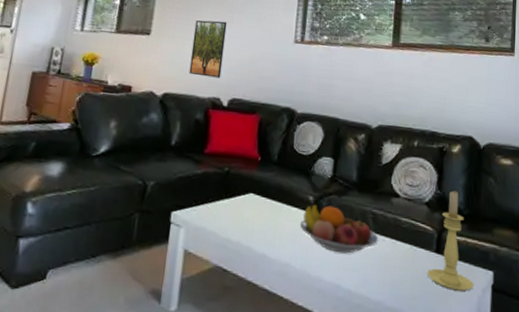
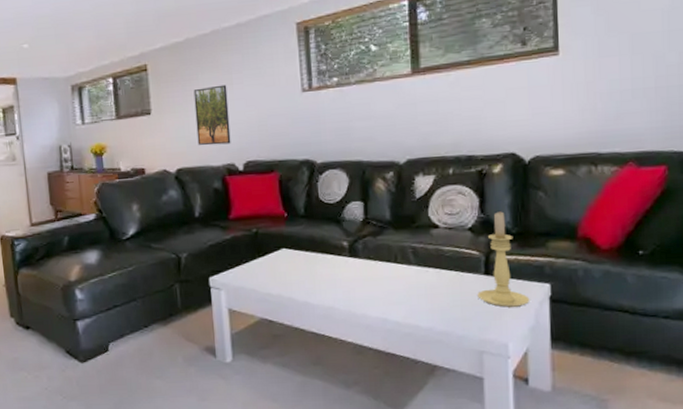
fruit bowl: present [300,204,379,254] -> none [338,247,422,290]

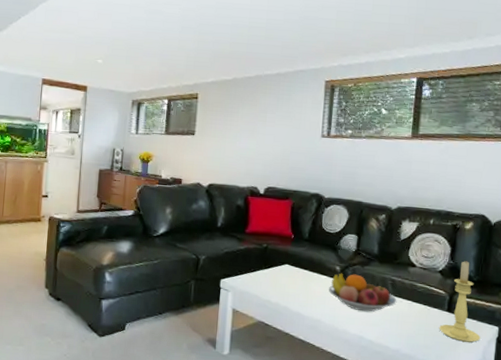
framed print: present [193,84,231,146] -> none [229,120,261,170]
fruit bowl: none [338,247,422,290] -> present [329,273,397,312]

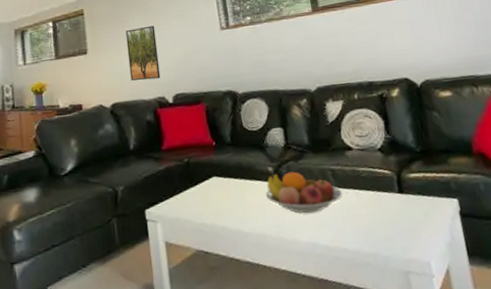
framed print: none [229,120,261,170] -> present [125,25,161,81]
candle holder: present [439,261,481,343] -> none [395,131,443,225]

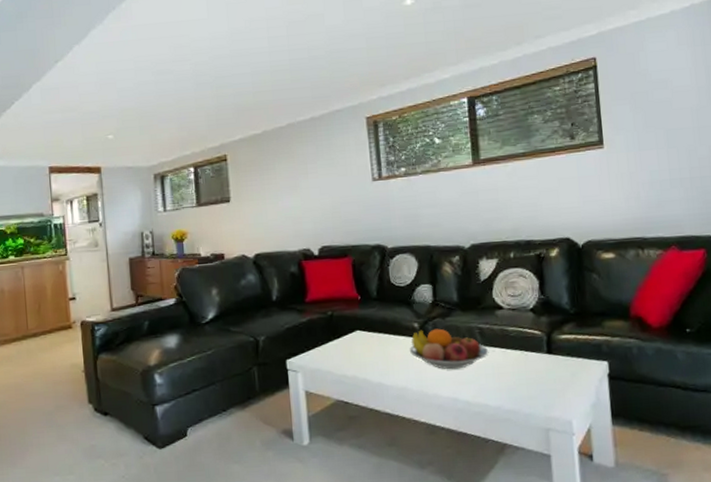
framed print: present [125,25,161,81] -> none [271,174,307,232]

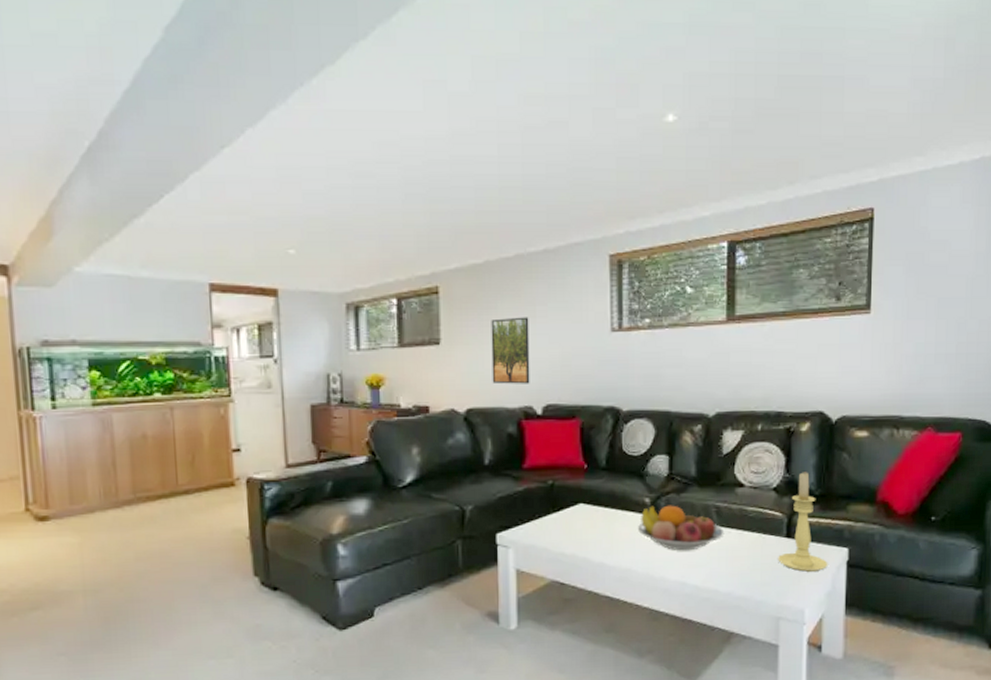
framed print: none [271,174,307,232] -> present [491,317,530,384]
candle holder: none [541,293,590,385] -> present [778,472,828,572]

